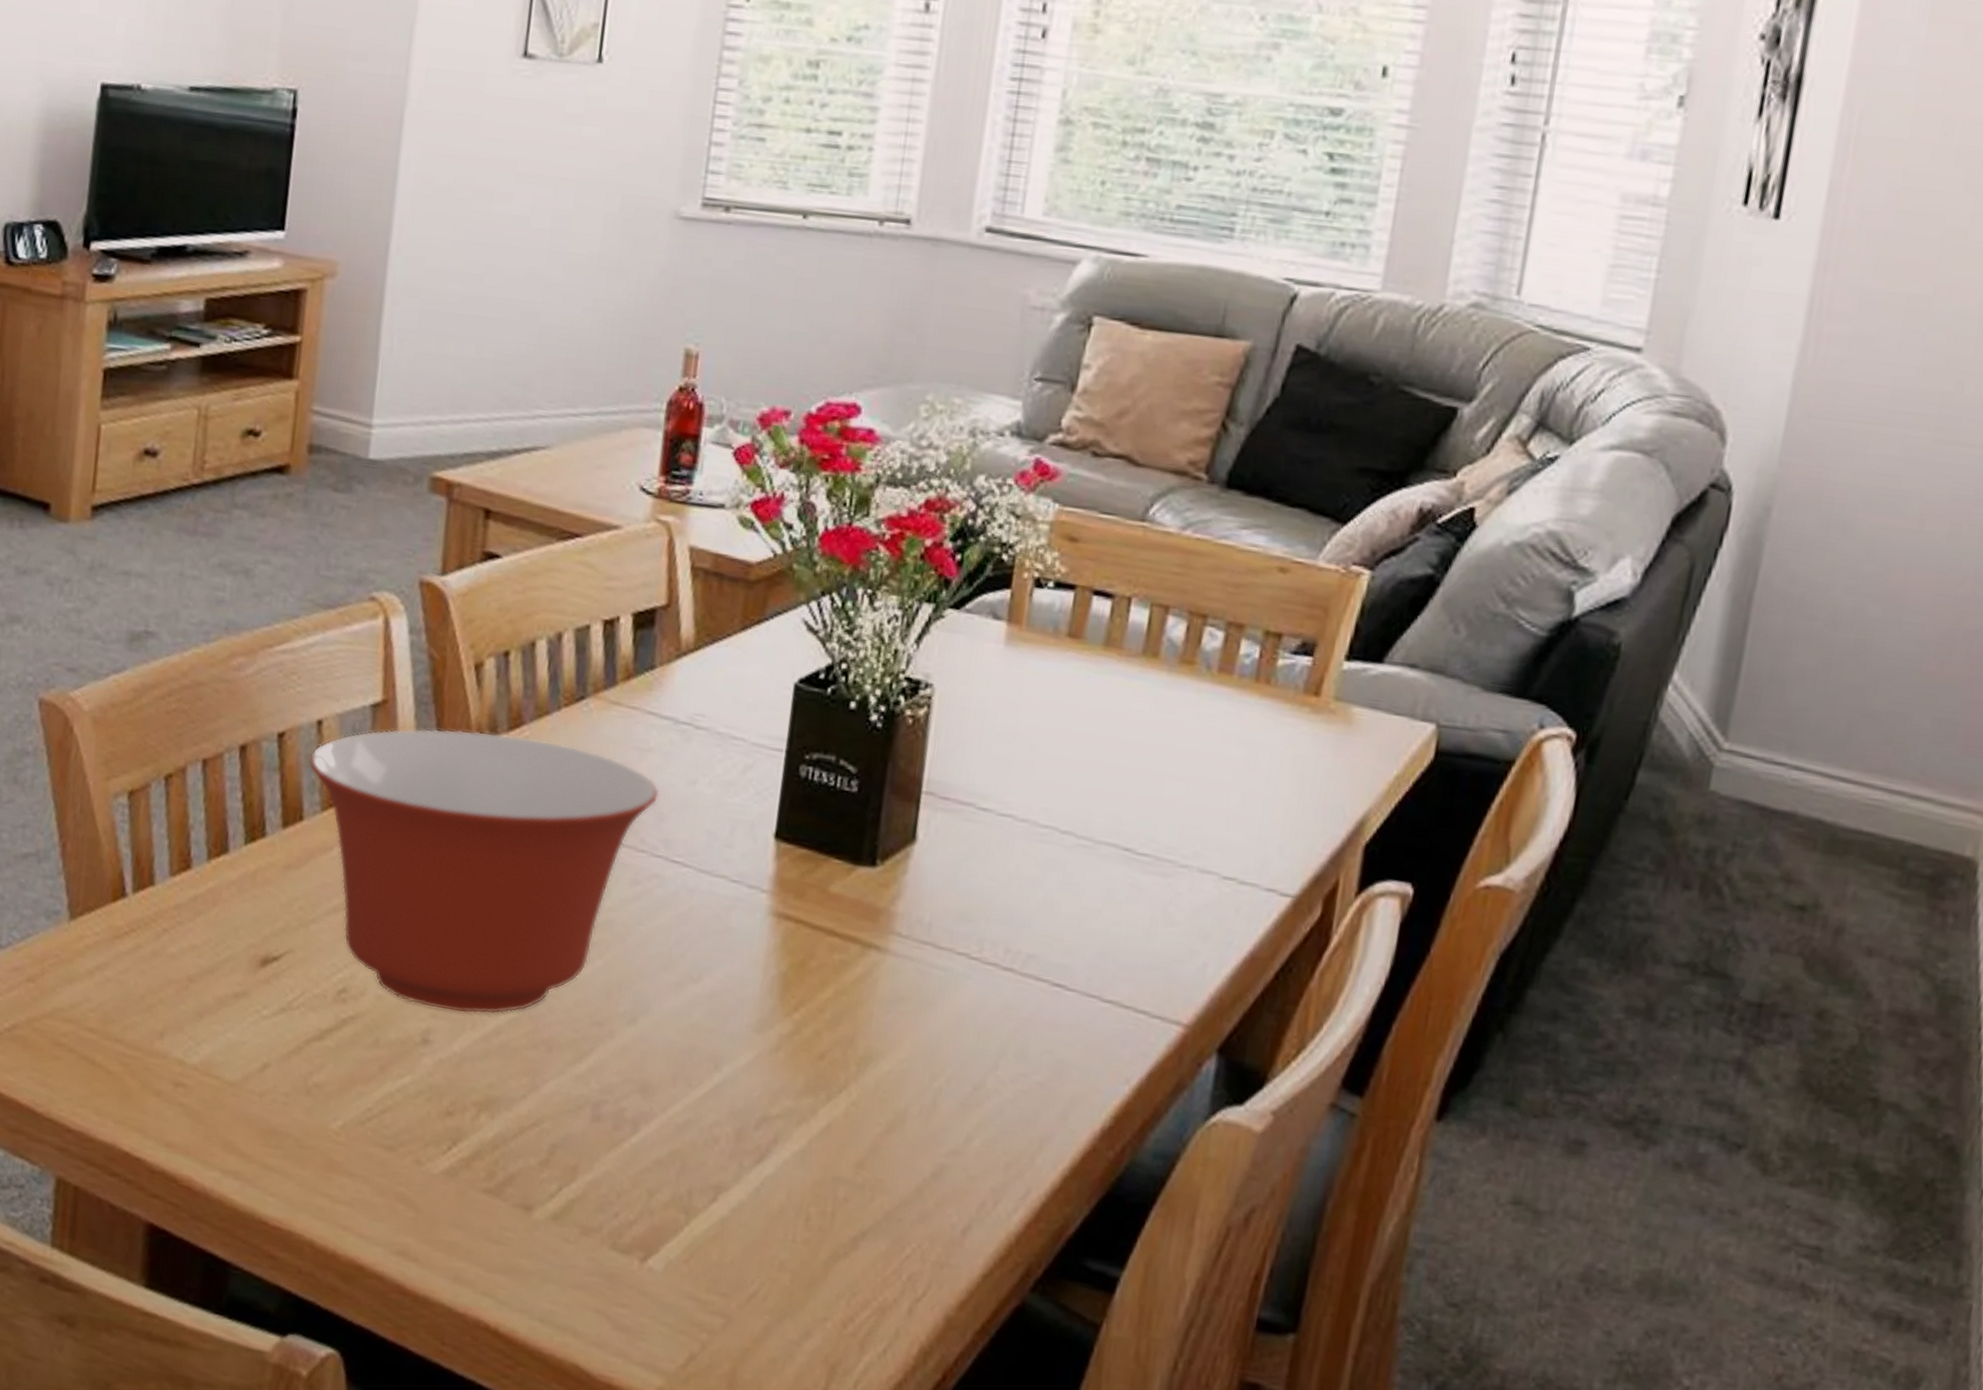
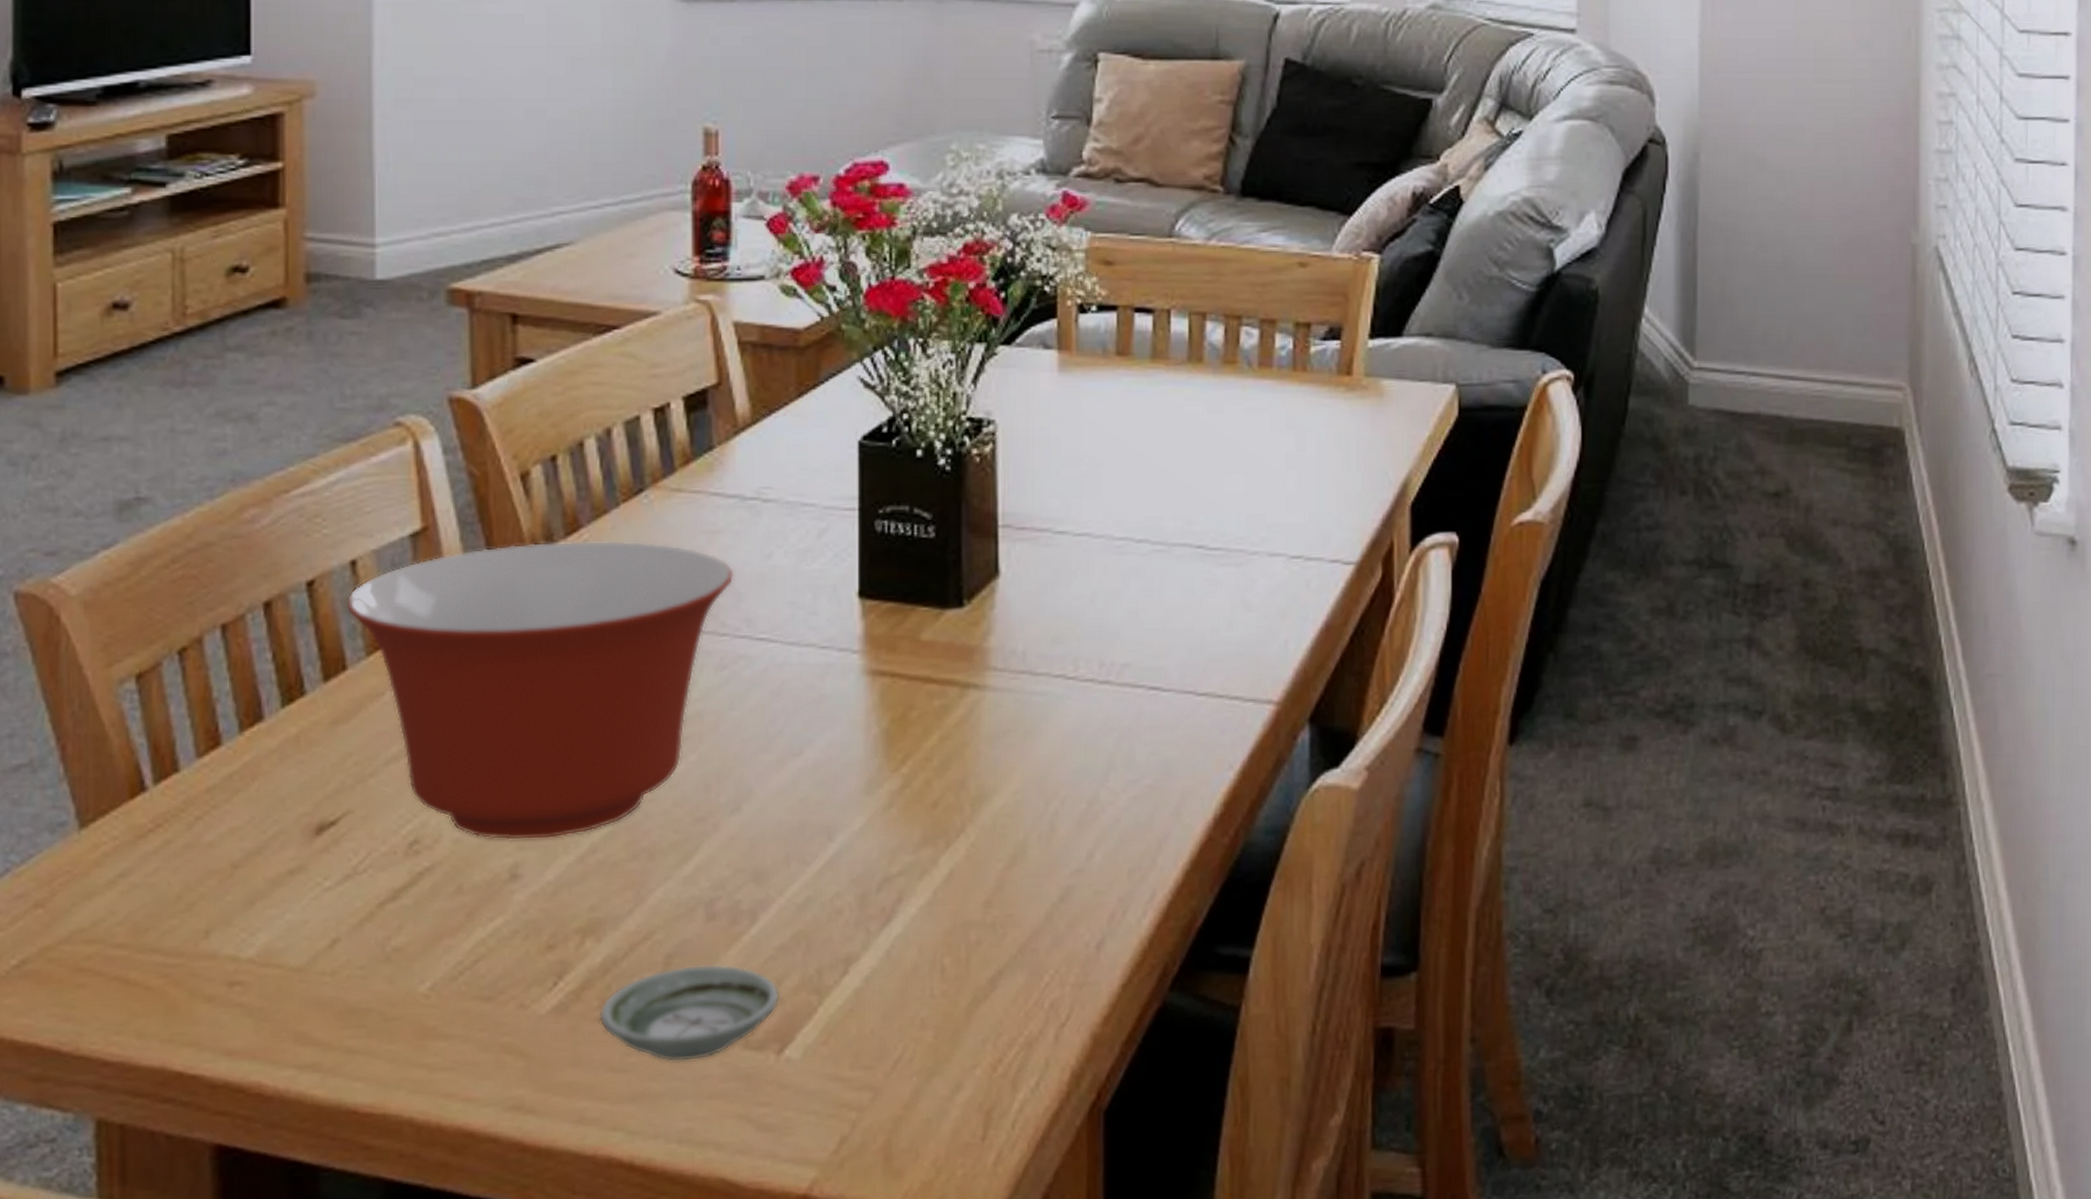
saucer: none [484,1157,651,1250] -> present [599,963,780,1062]

